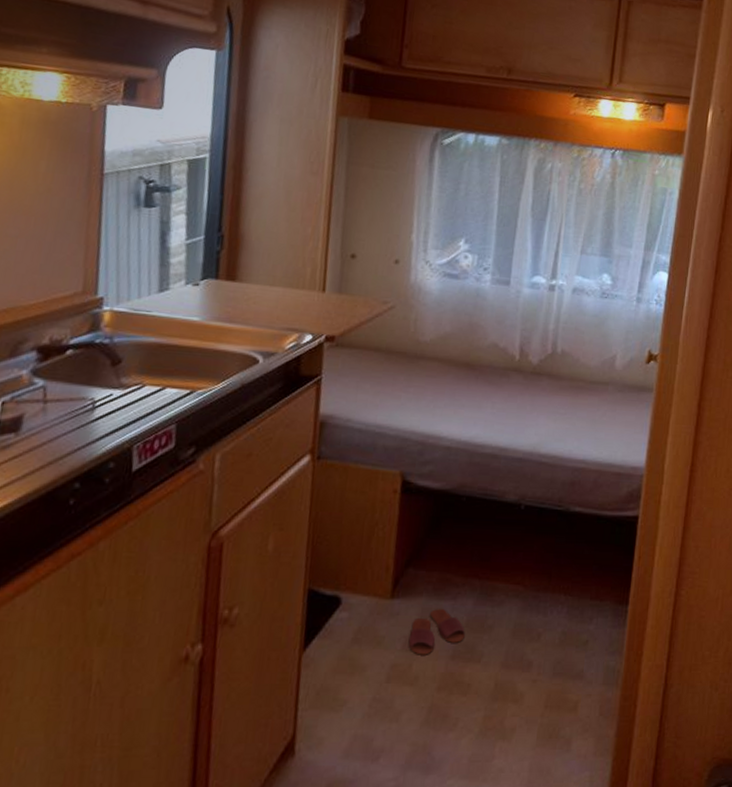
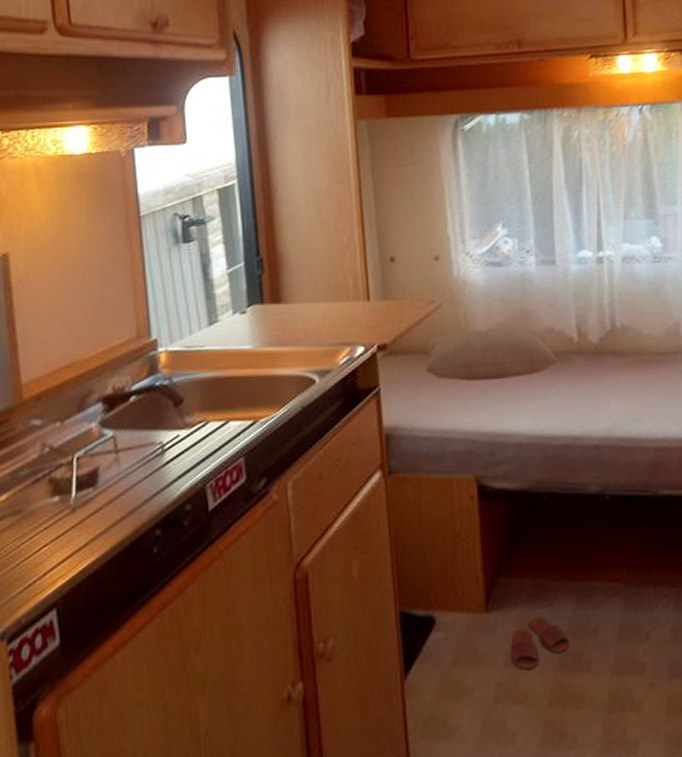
cushion: none [369,334,497,386] -> present [425,328,558,381]

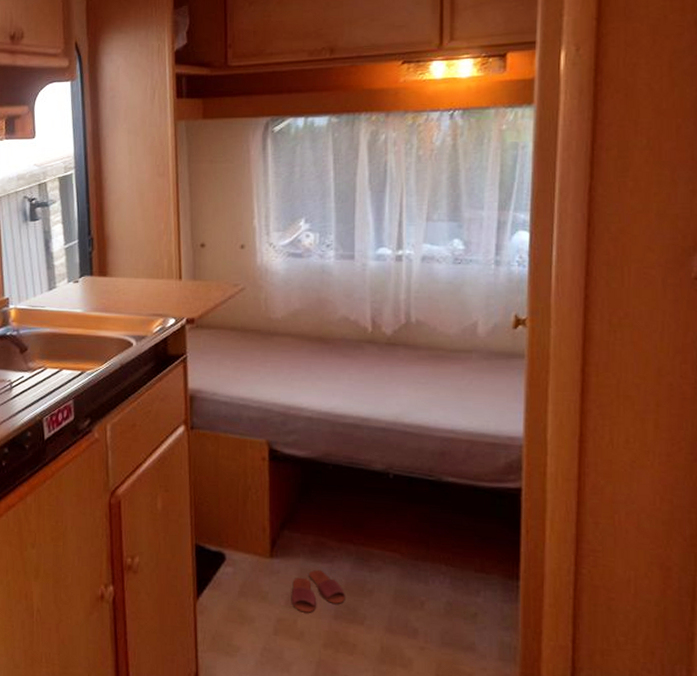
cushion: present [425,328,558,381] -> none [228,313,351,359]

